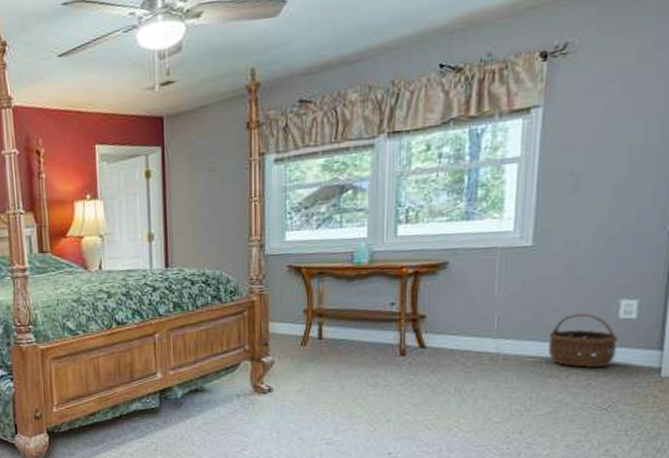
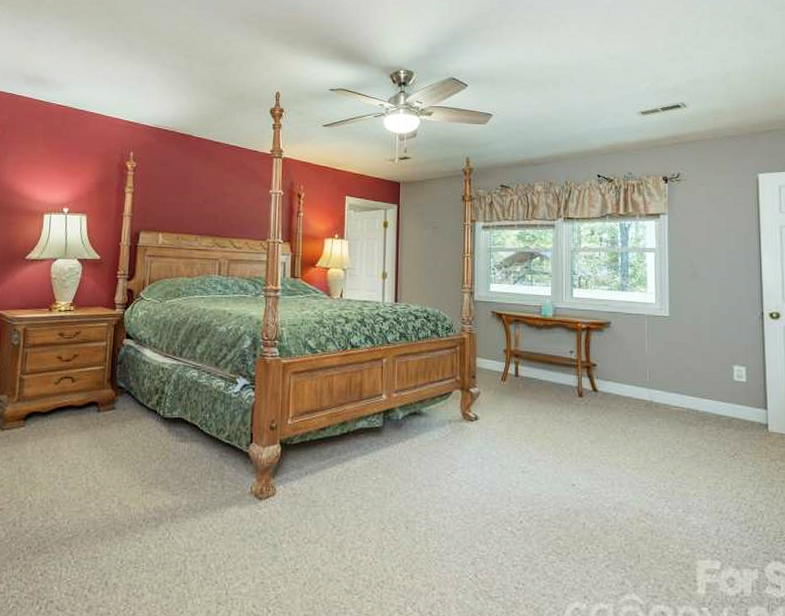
wicker basket: present [548,313,619,368] -> none [686,374,736,420]

